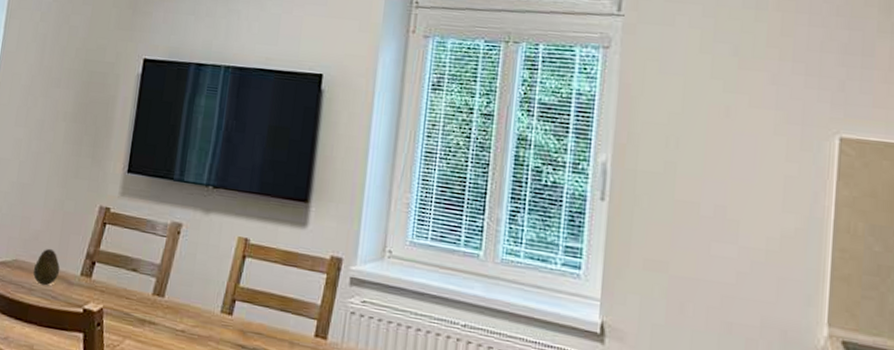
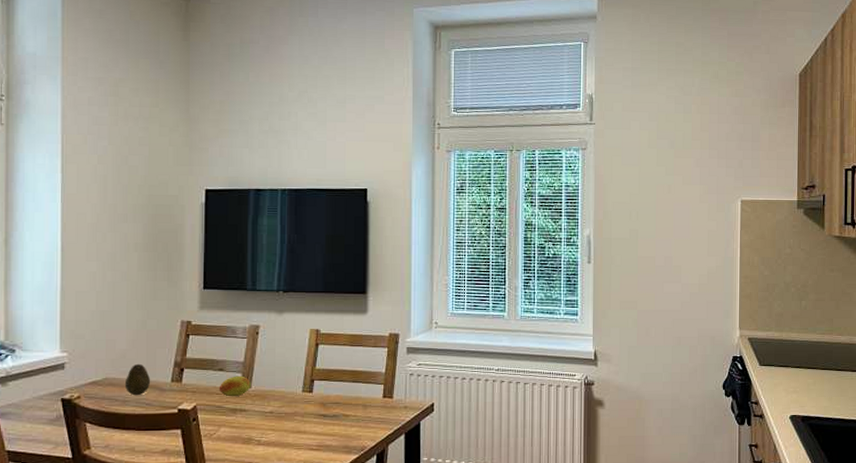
fruit: none [129,280,165,305] -> present [219,376,251,397]

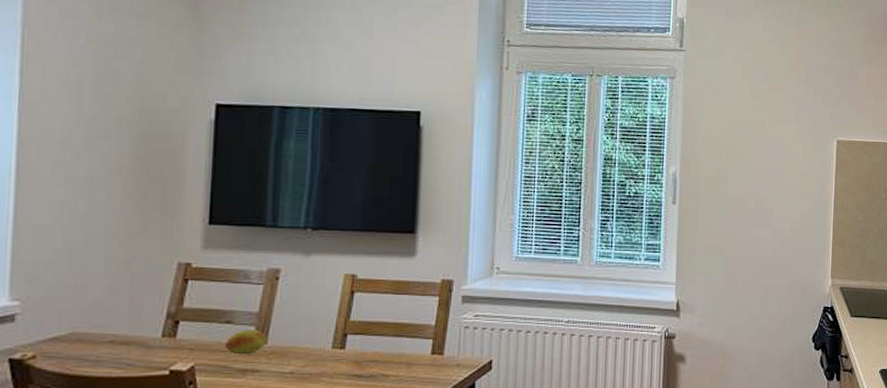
fruit: present [124,363,151,396] -> none [98,314,135,355]

